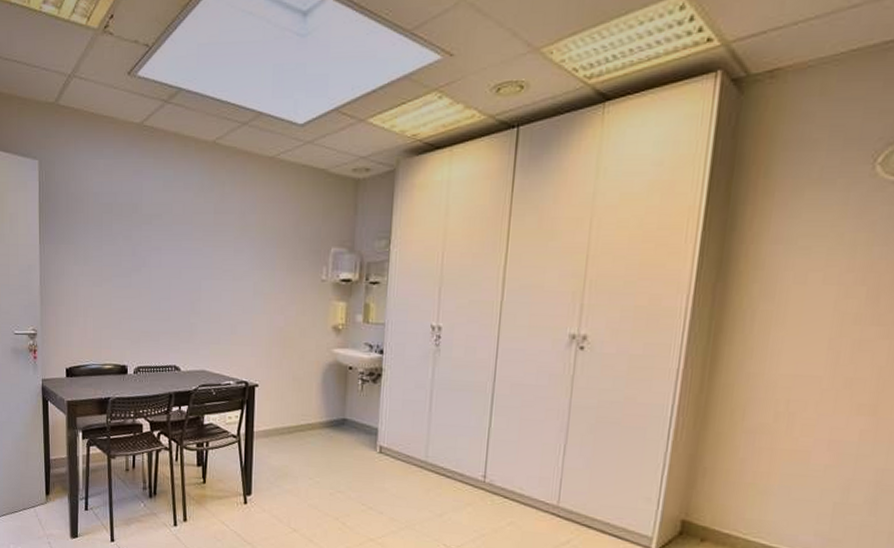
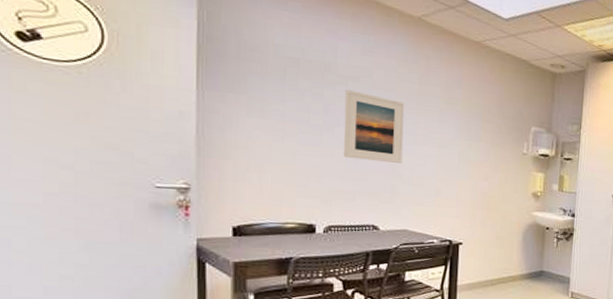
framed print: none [148,229,201,300] -> present [343,90,405,163]

